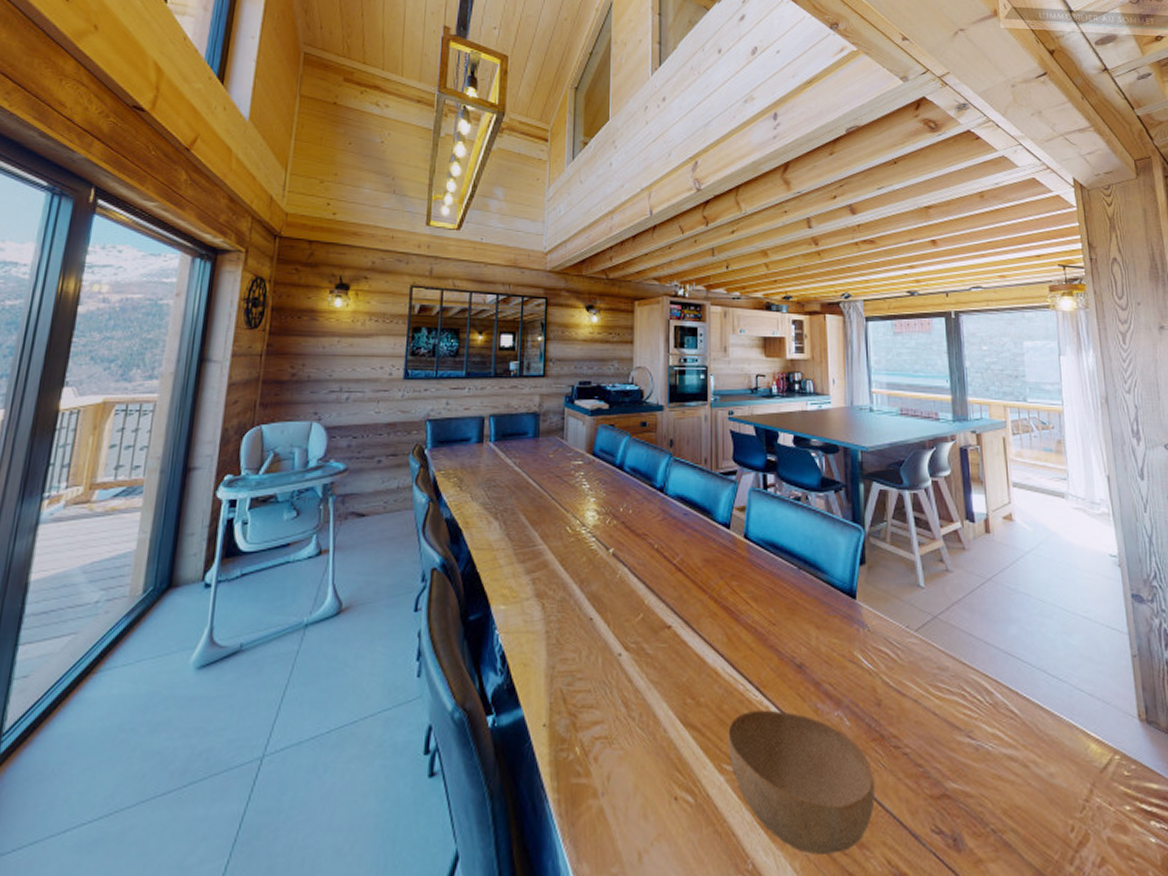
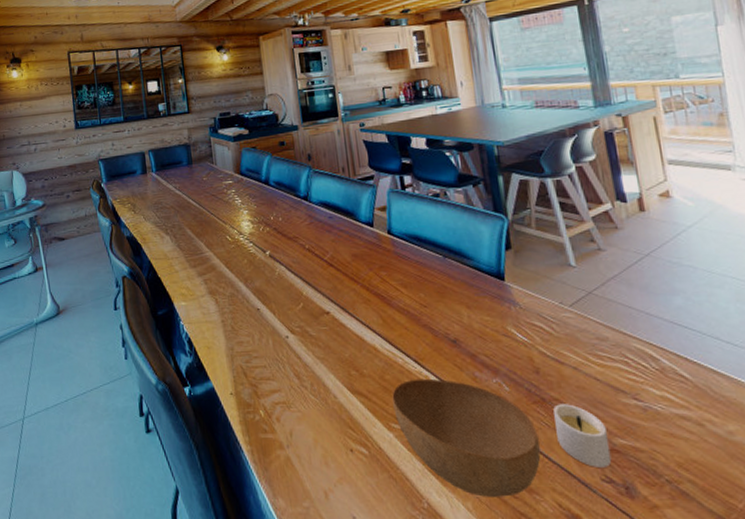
candle: none [891,742,943,816] -> present [553,404,612,467]

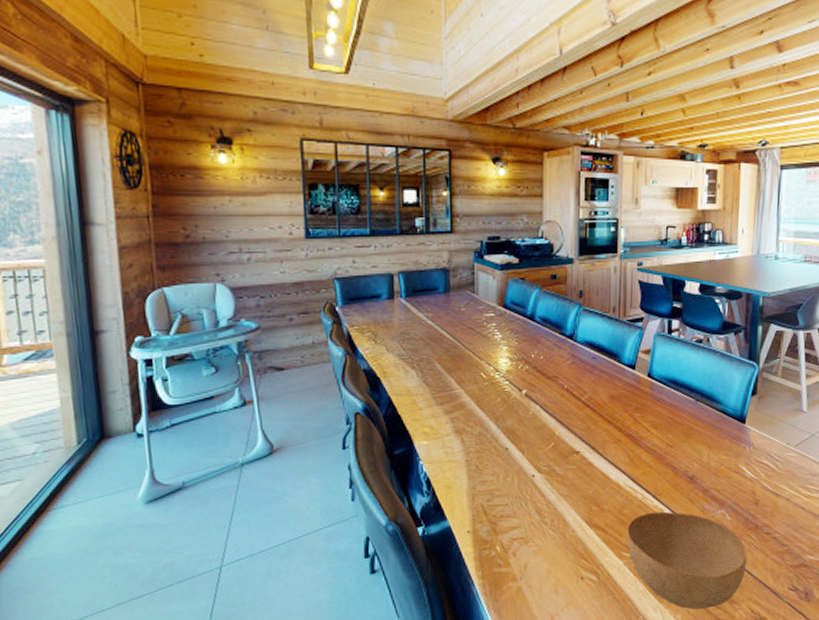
candle: present [553,404,612,467] -> none [761,529,801,579]

